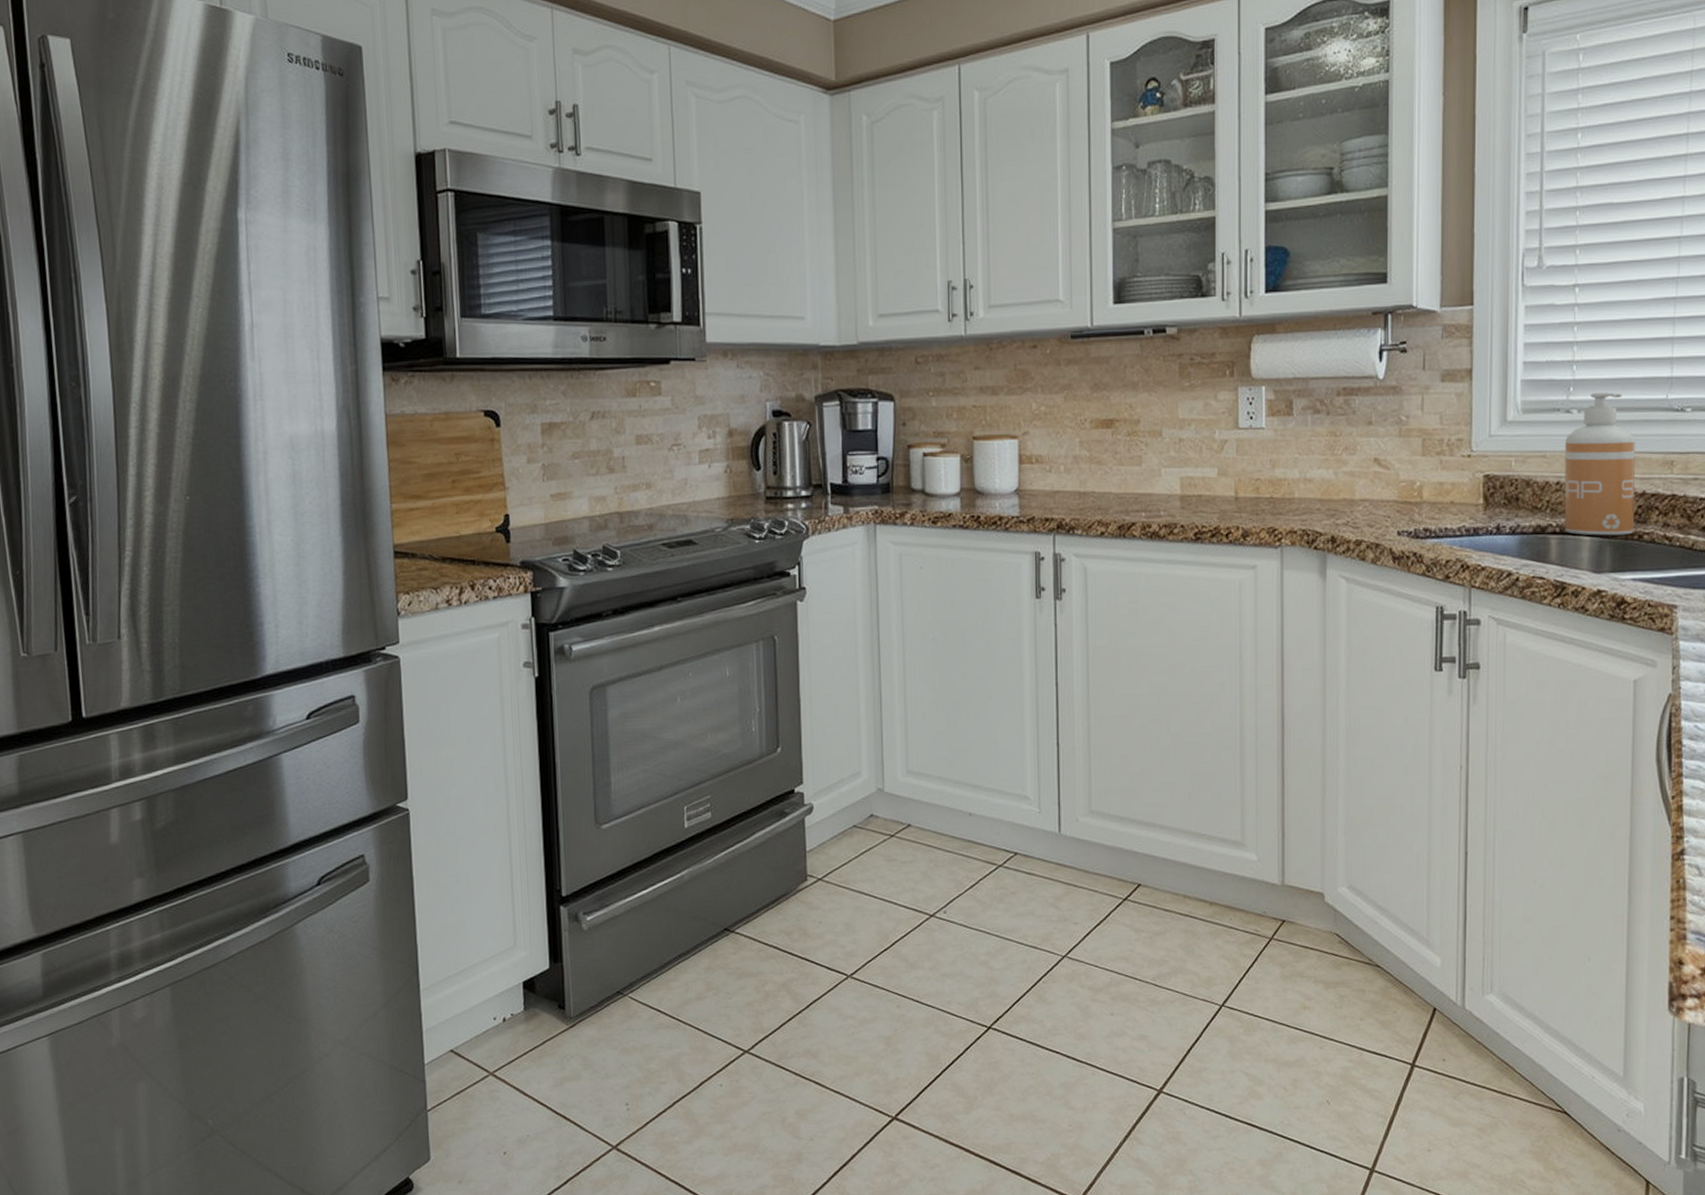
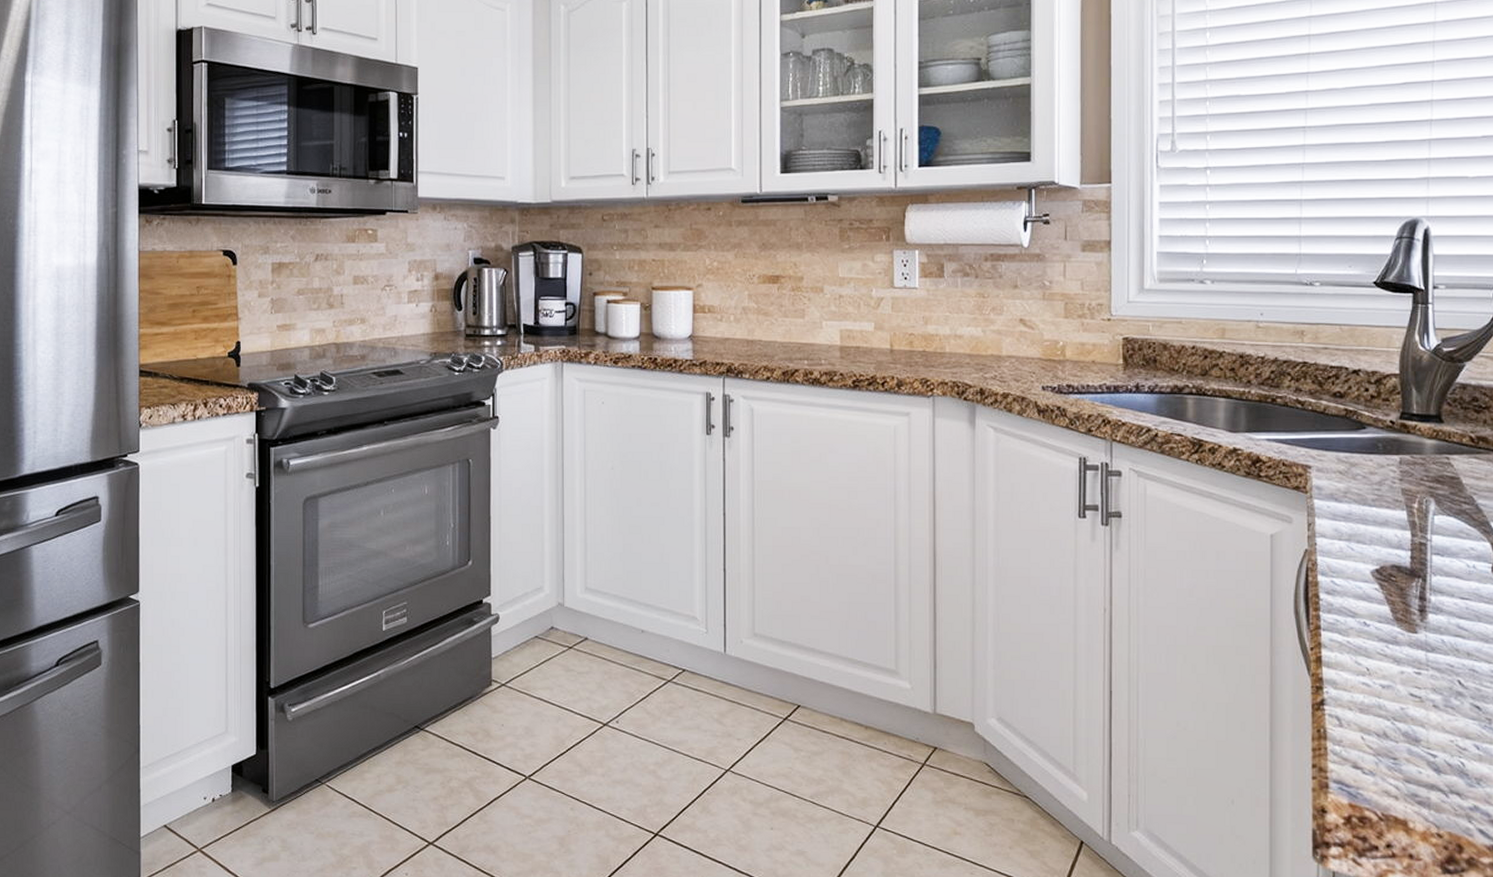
soap dispenser: present [1564,392,1635,536] -> none [1200,265,1268,398]

